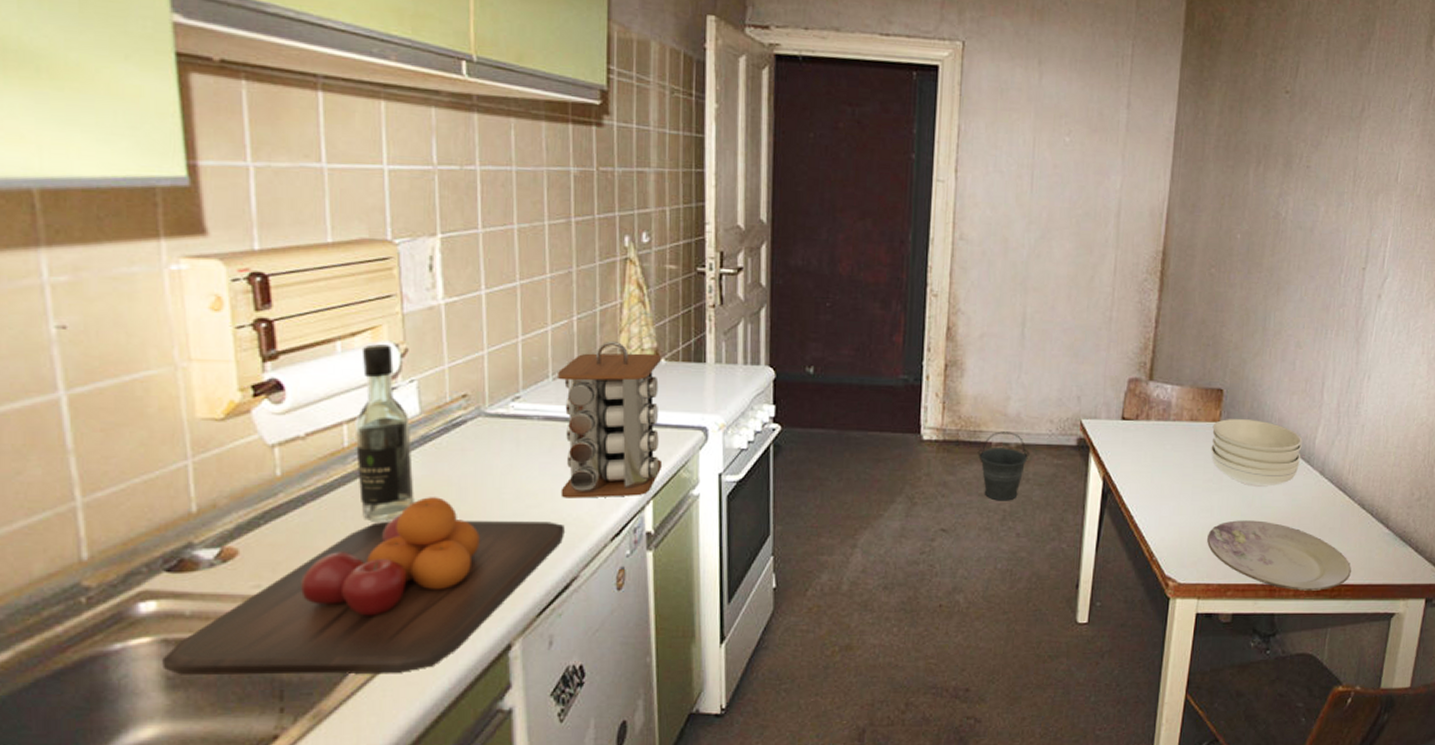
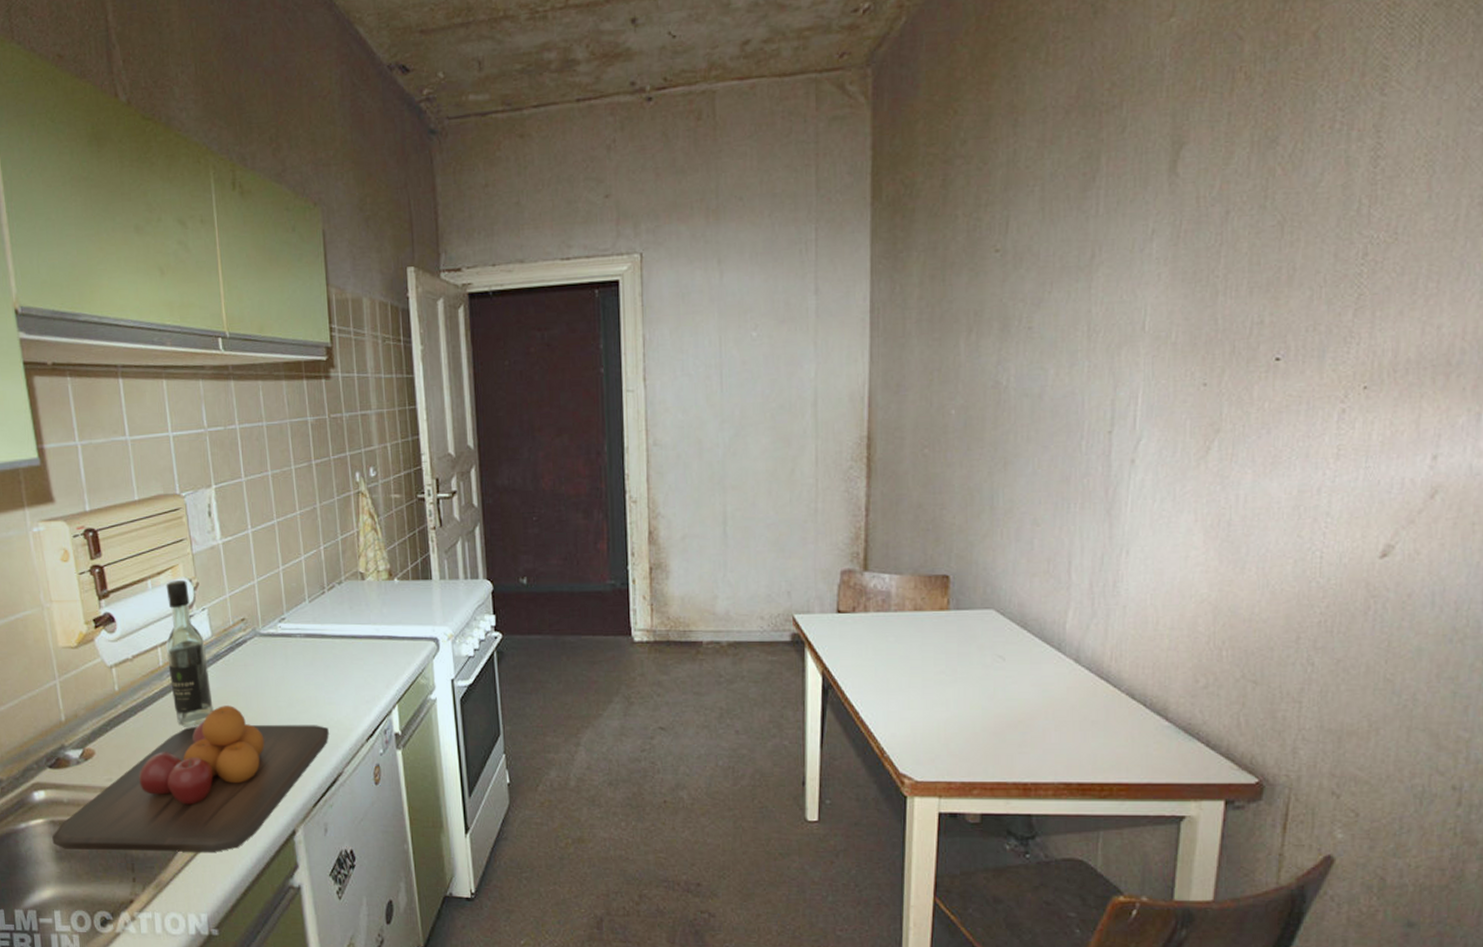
spice rack: present [558,340,663,498] -> none [312,565,403,704]
bucket: present [977,431,1030,501] -> none [689,630,742,699]
plate: present [1206,520,1352,591] -> none [943,714,1125,790]
bowl: present [1211,418,1303,487] -> none [940,605,1049,678]

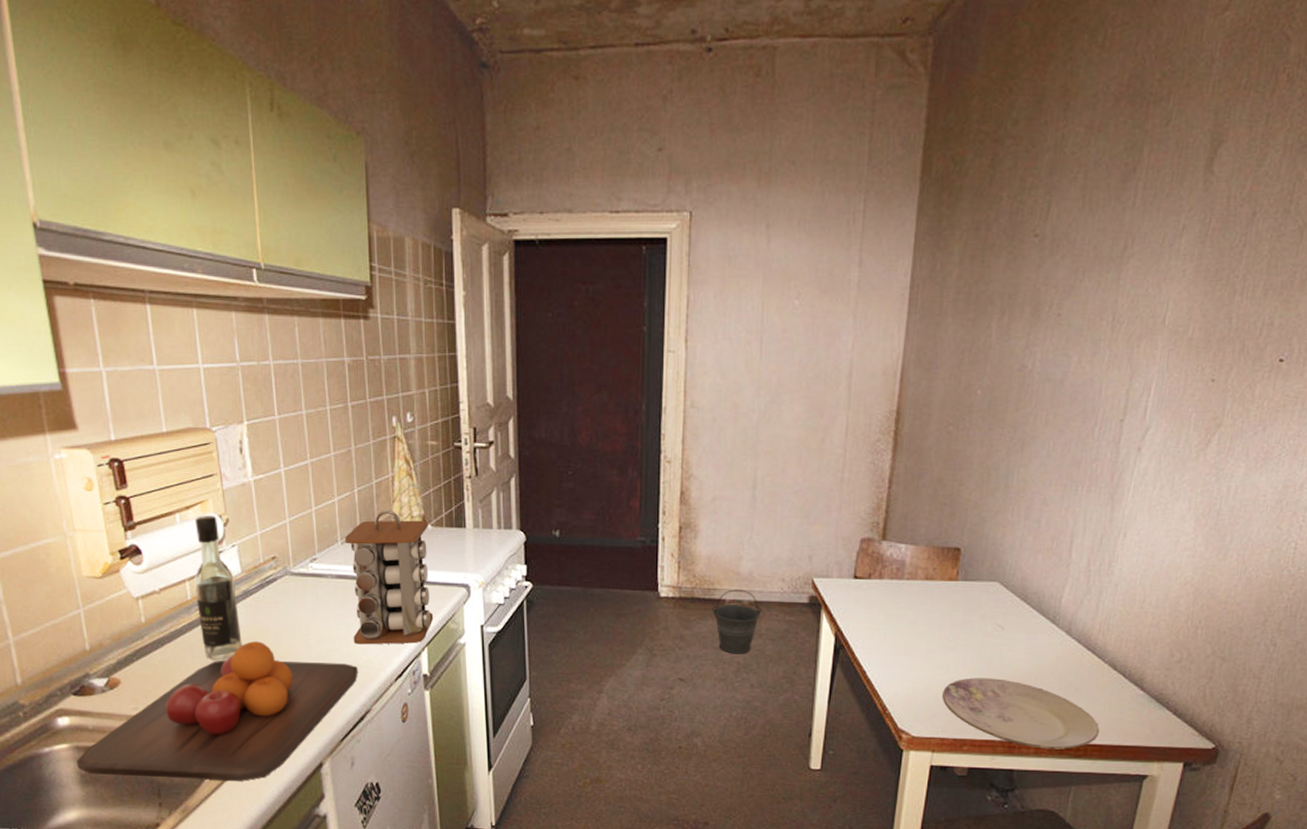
spice rack: none [312,565,403,704] -> present [345,509,434,645]
bucket: none [689,630,742,699] -> present [712,589,762,654]
plate: none [943,714,1125,790] -> present [941,677,1100,750]

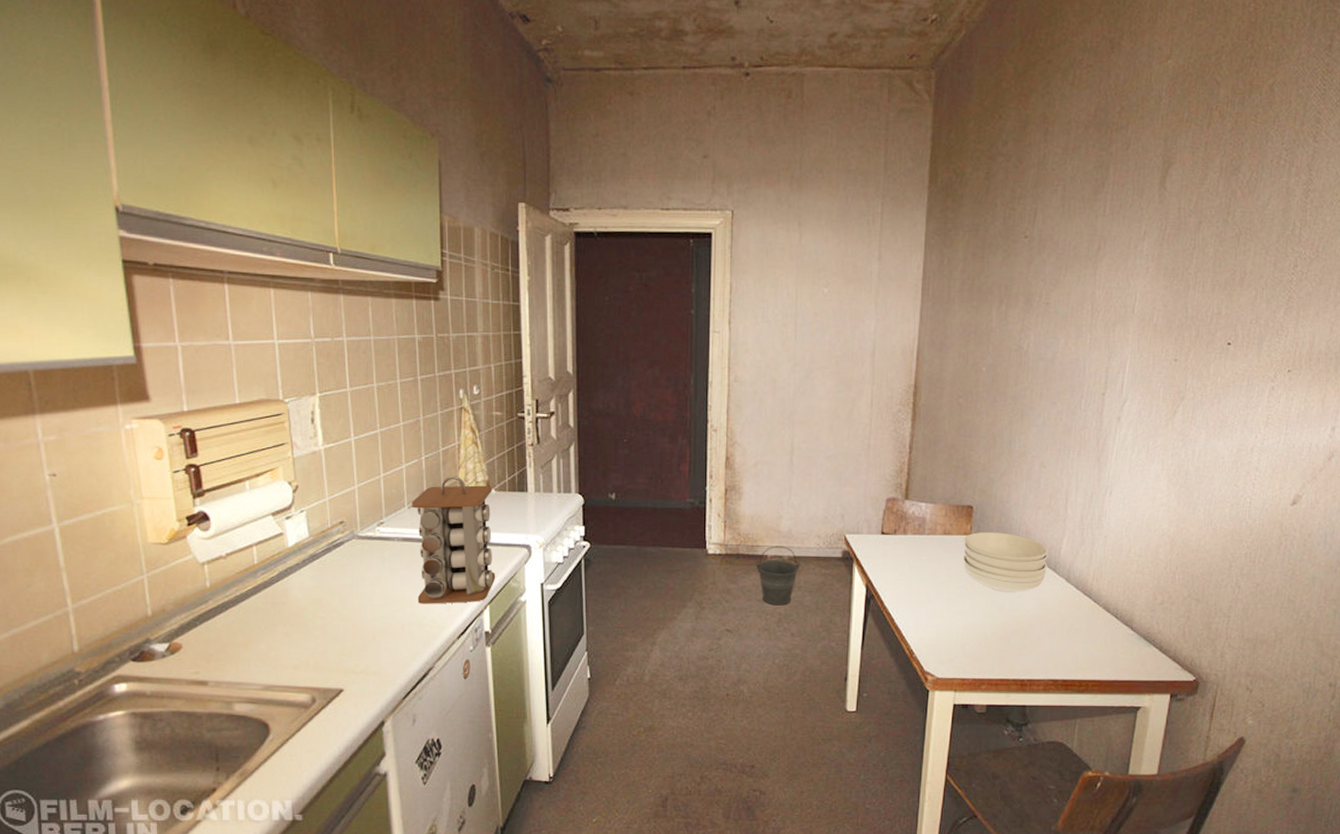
chopping board: present [77,641,358,781] -> none [132,603,422,742]
bottle: present [194,516,242,660] -> none [261,483,308,622]
plate: present [941,677,1100,750] -> none [961,622,1099,686]
bowl: none [947,577,1047,645] -> present [963,531,1049,592]

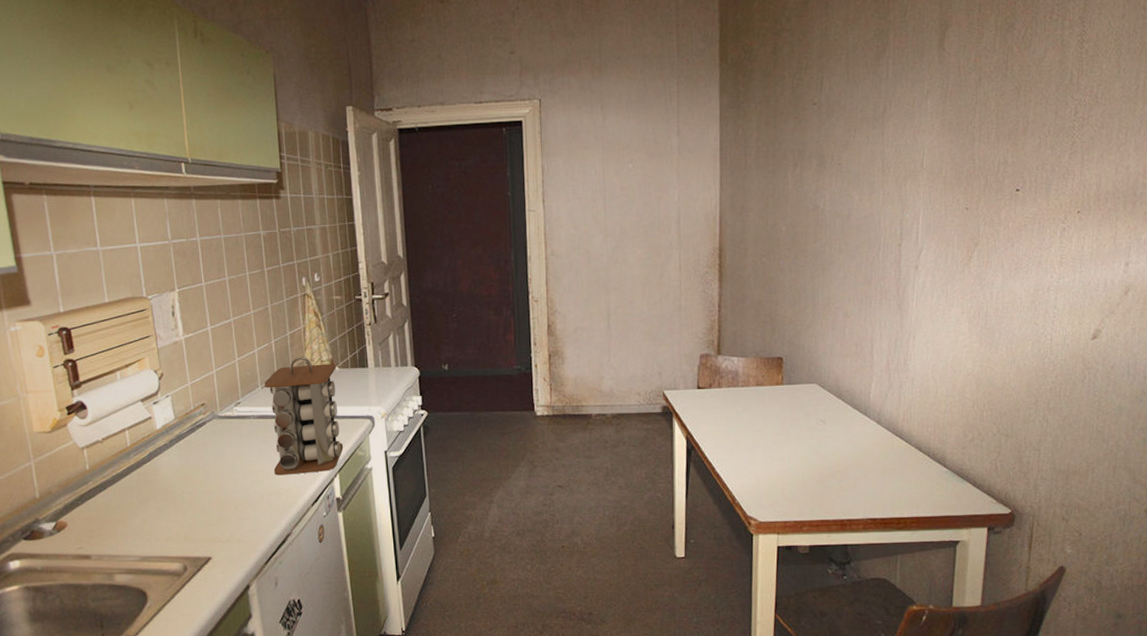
bucket: present [755,546,801,606] -> none [581,404,624,461]
bowl: present [963,531,1049,592] -> none [776,380,858,438]

